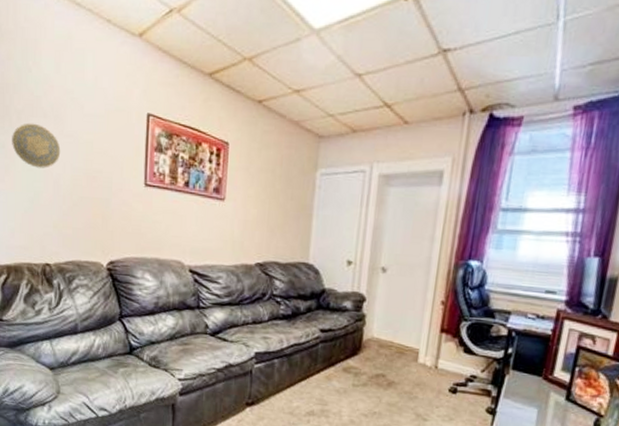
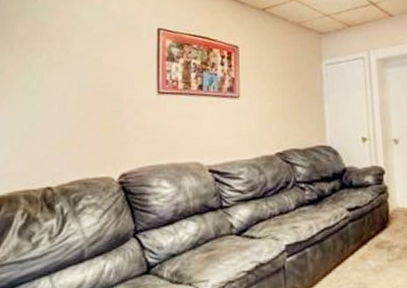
decorative plate: present [12,123,61,168] -> none [12,47,67,90]

